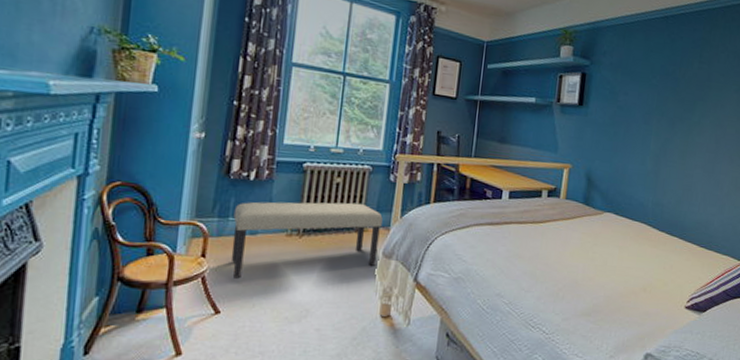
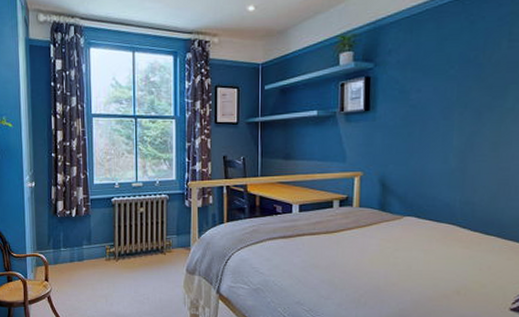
bench: present [230,201,383,279] -> none [64,228,183,297]

